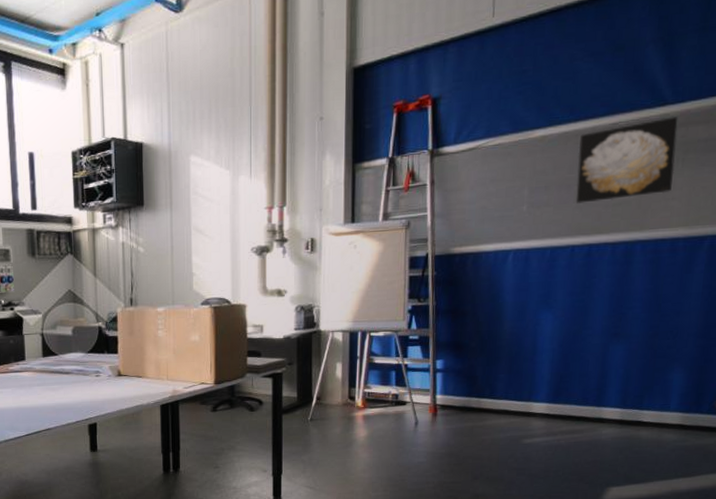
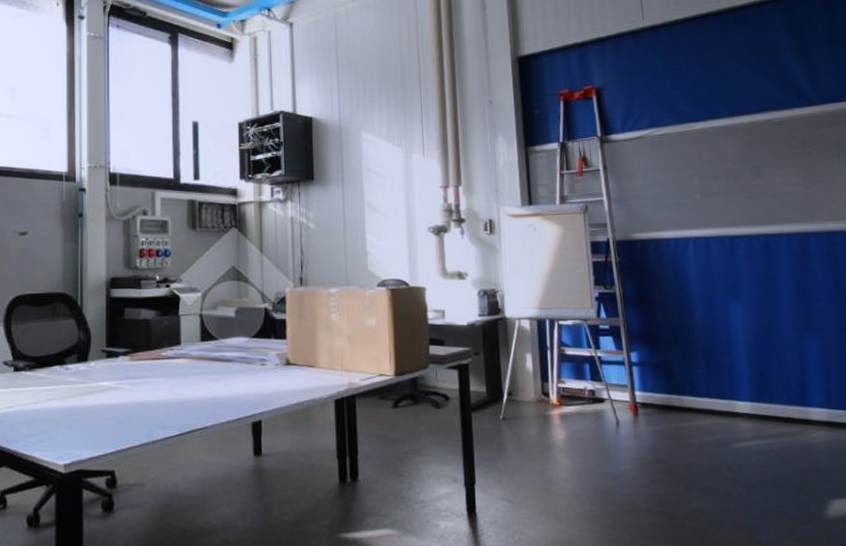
wall art: present [575,116,678,203] -> none [739,115,833,194]

